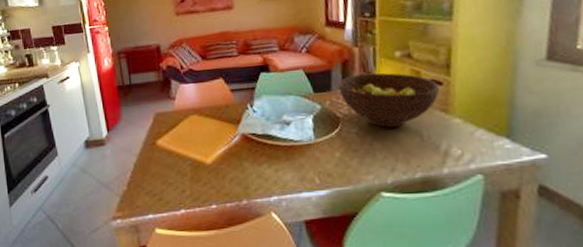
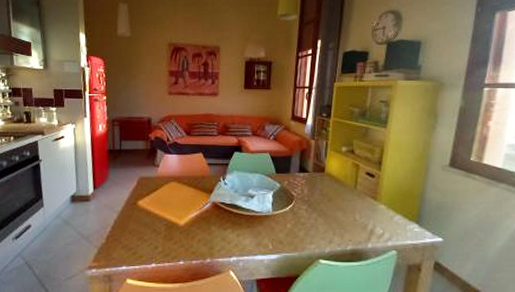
fruit bowl: present [338,72,440,128] -> none [296,162,372,207]

